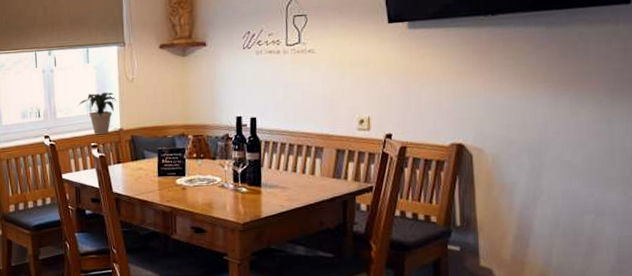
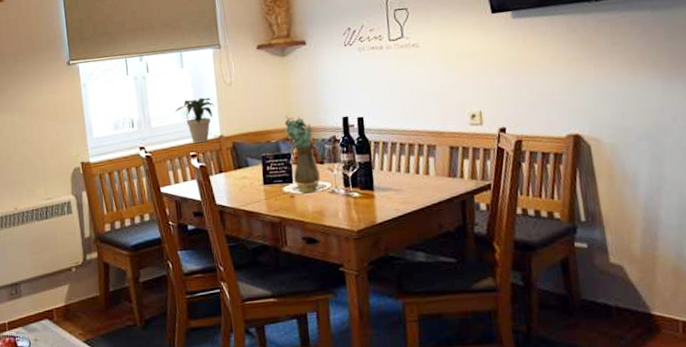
vase: none [180,113,211,186] -> present [284,115,320,193]

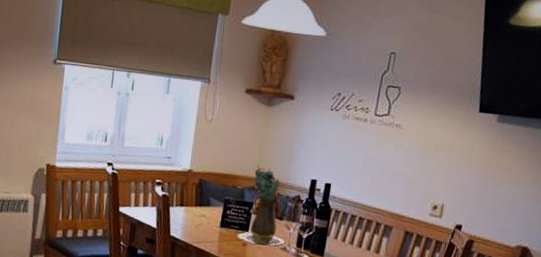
potted plant: present [175,97,216,144] -> none [150,127,192,173]

